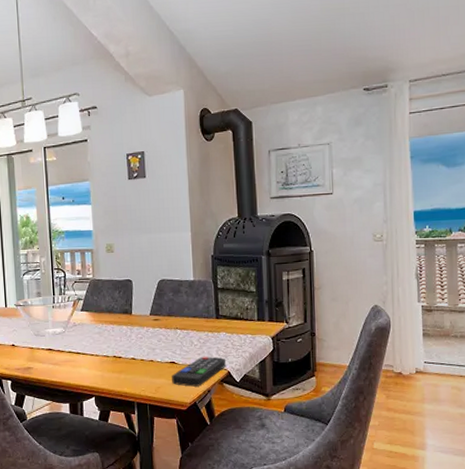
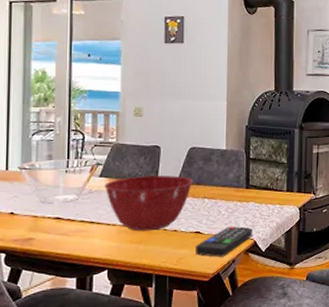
mixing bowl: none [86,308,165,362] -> present [104,176,194,232]

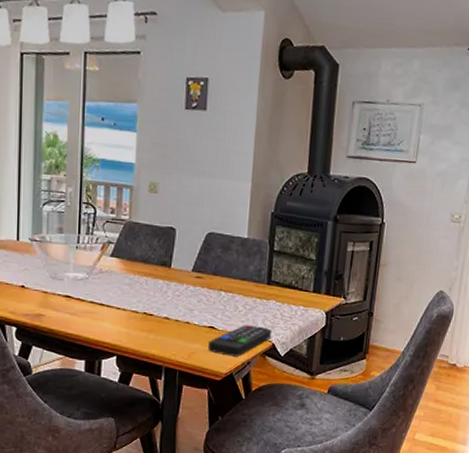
mixing bowl: present [104,176,194,232] -> none [115,259,210,320]

